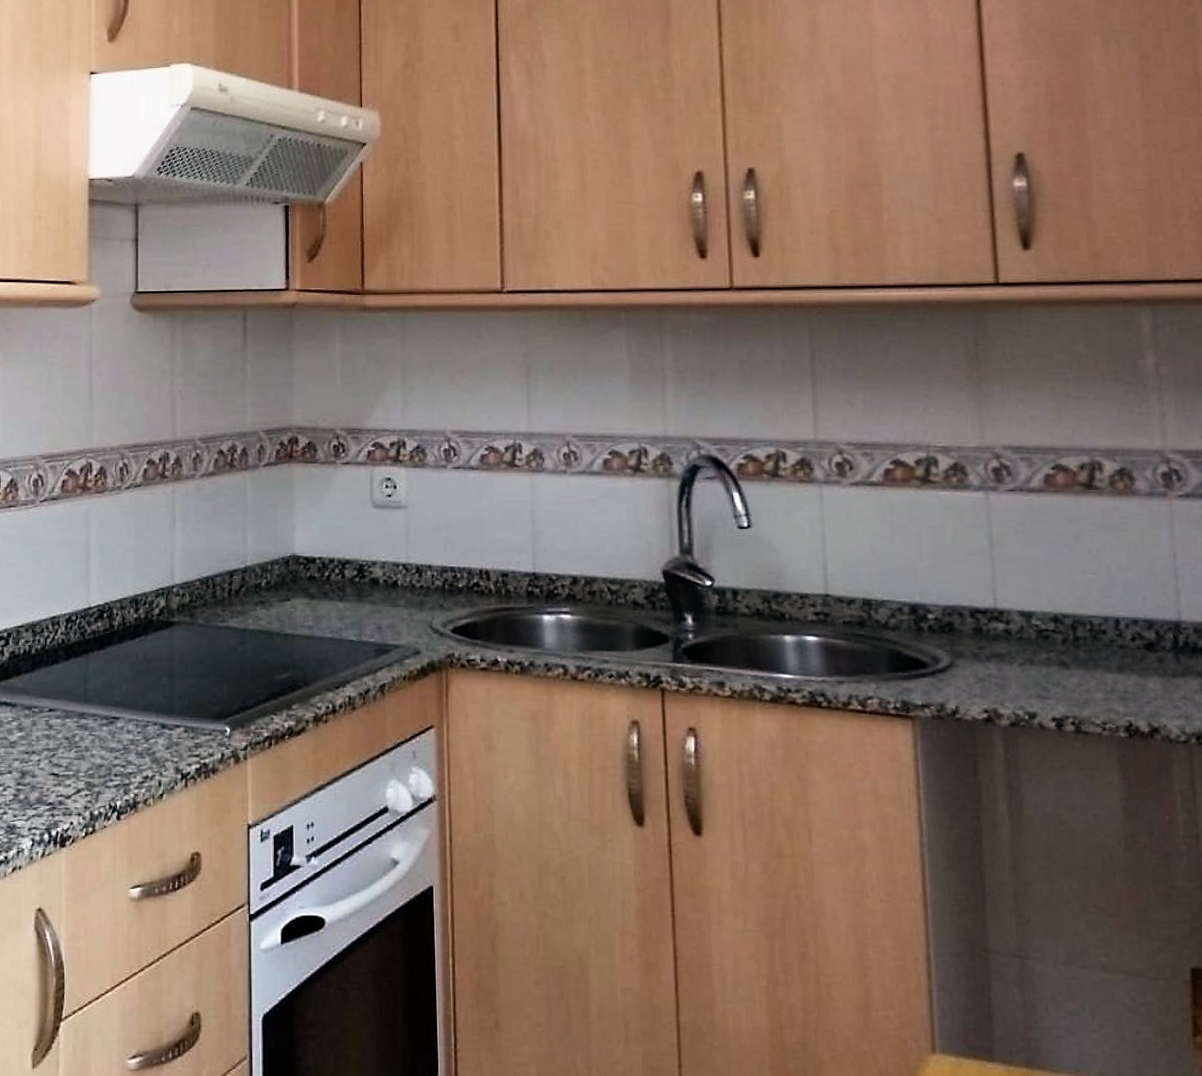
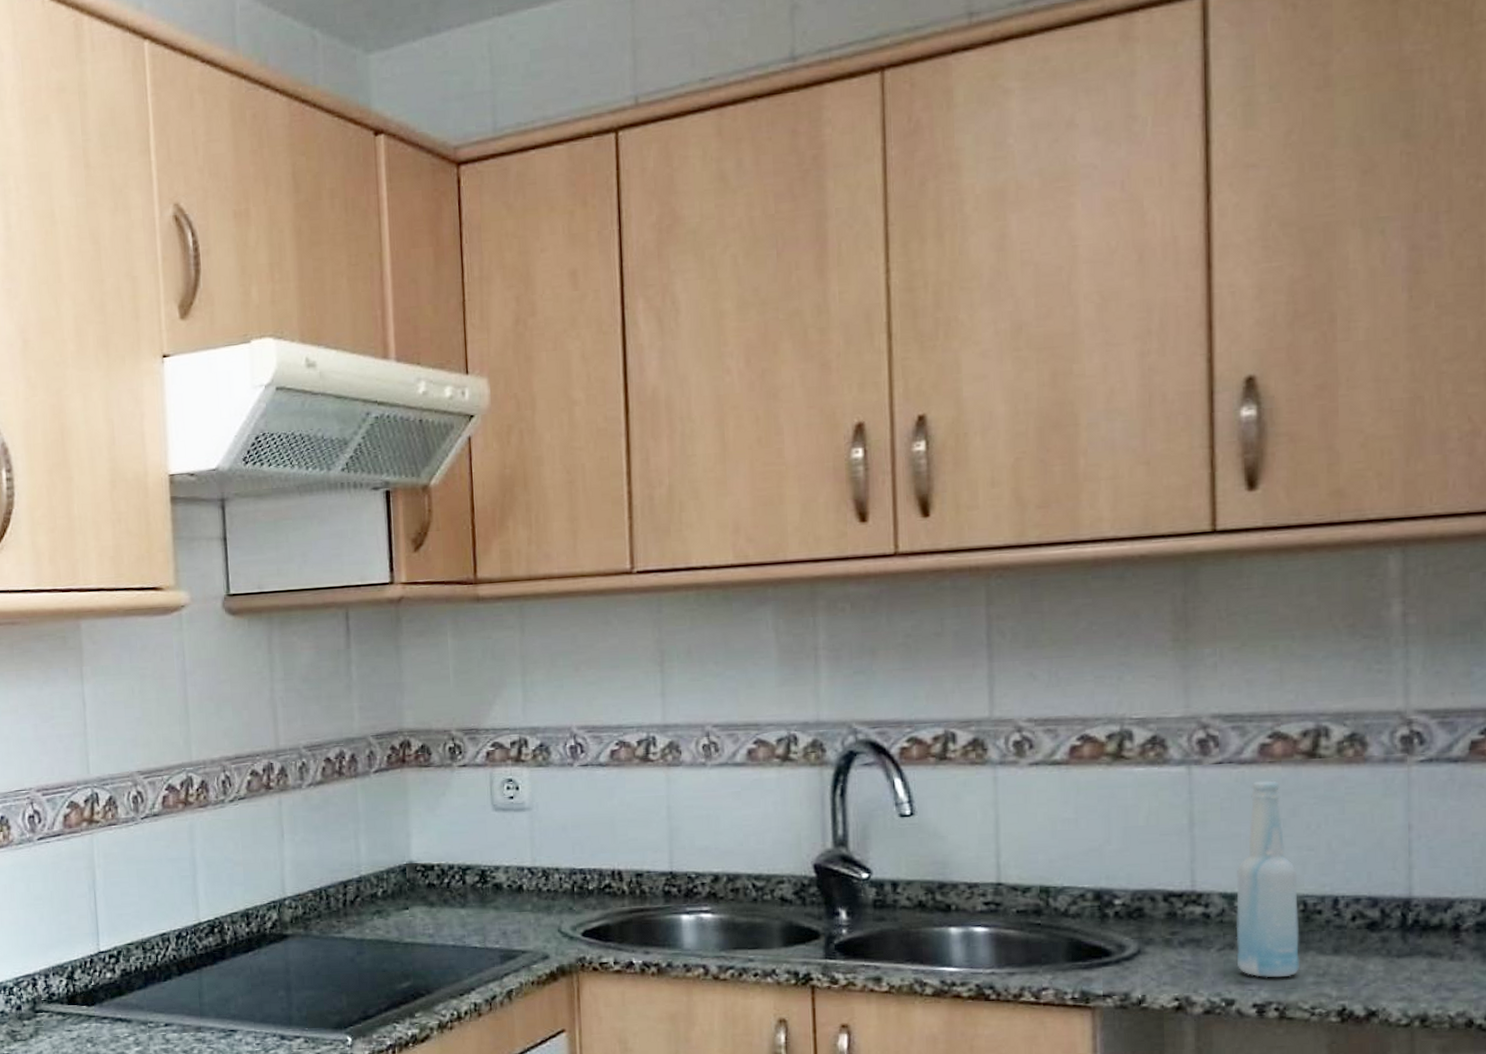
bottle: none [1032,508,1090,693] -> present [1236,780,1299,978]

